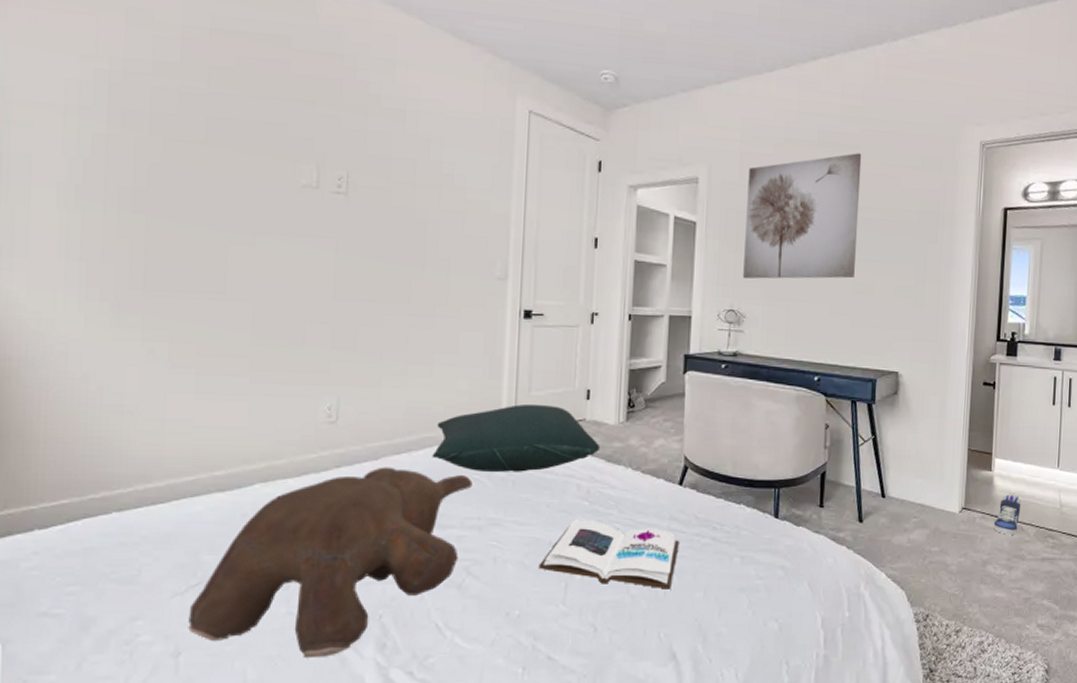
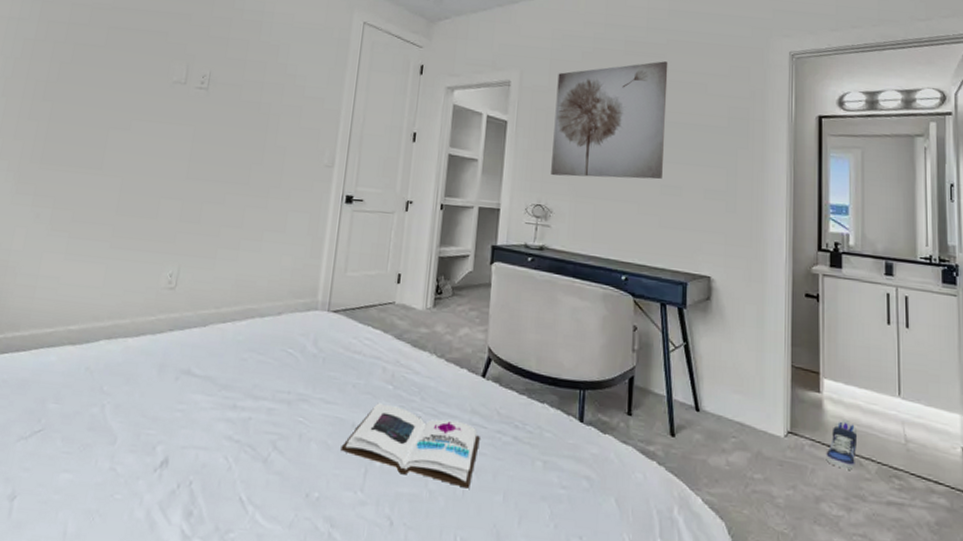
teddy bear: present [188,467,473,659] -> none [25,333,287,518]
pillow: present [432,404,601,472] -> none [253,283,408,350]

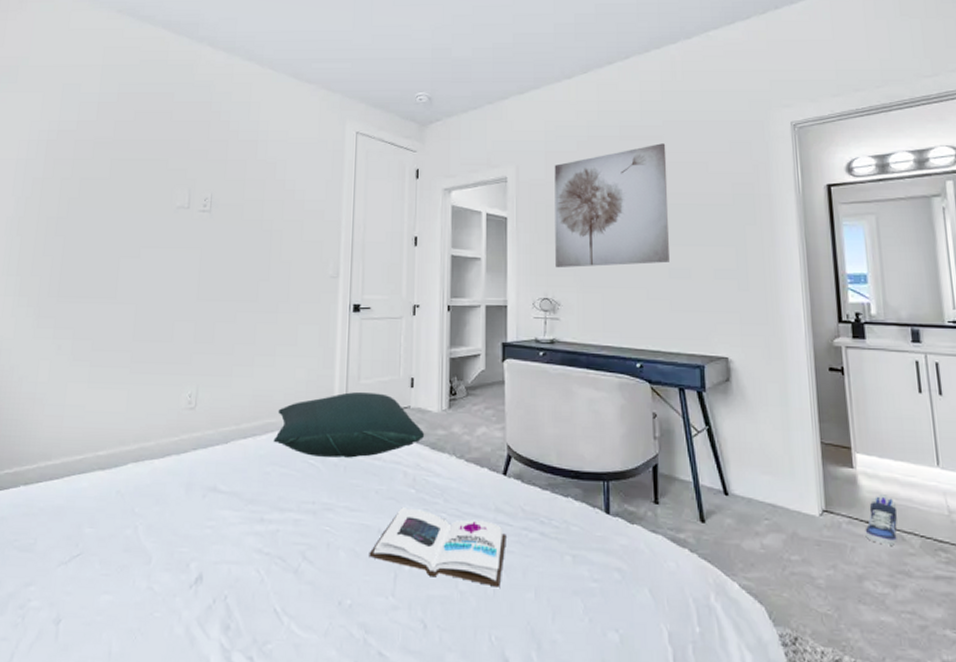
pillow: none [253,283,408,350] -> present [273,392,425,458]

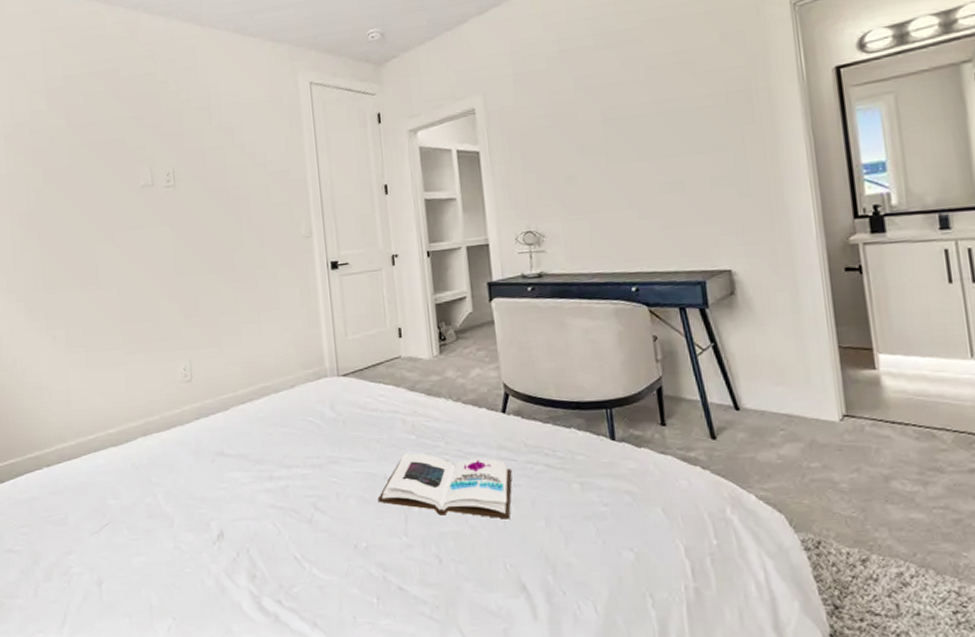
pillow: present [273,392,425,458] -> none [271,346,419,414]
wall art: present [554,143,669,268] -> none [524,46,660,199]
sneaker: present [865,493,898,545] -> none [890,391,927,444]

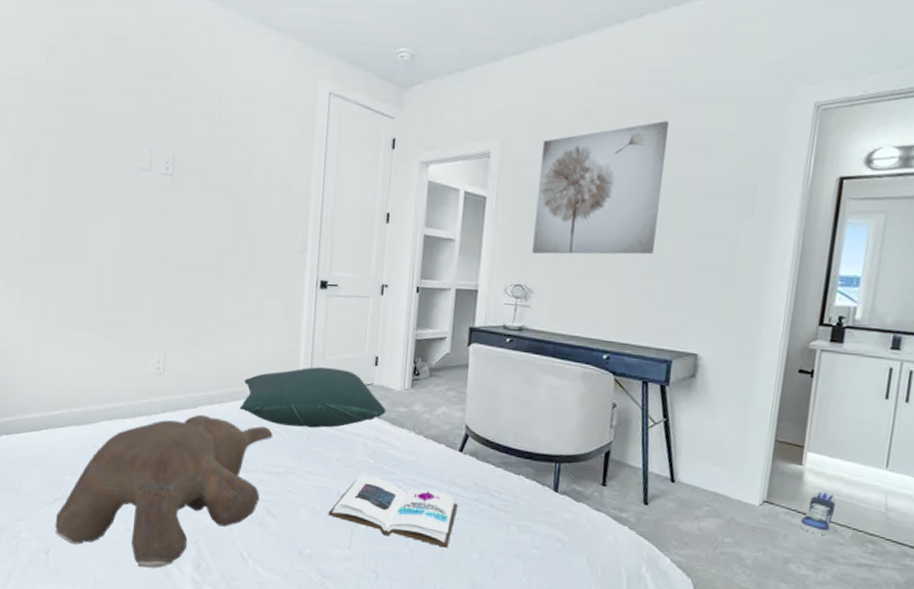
teddy bear: none [104,415,309,587] -> present [55,414,273,569]
pillow: none [271,346,419,414] -> present [239,367,387,428]
wall art: none [524,46,660,199] -> present [532,121,670,255]
sneaker: none [890,391,927,444] -> present [800,489,837,535]

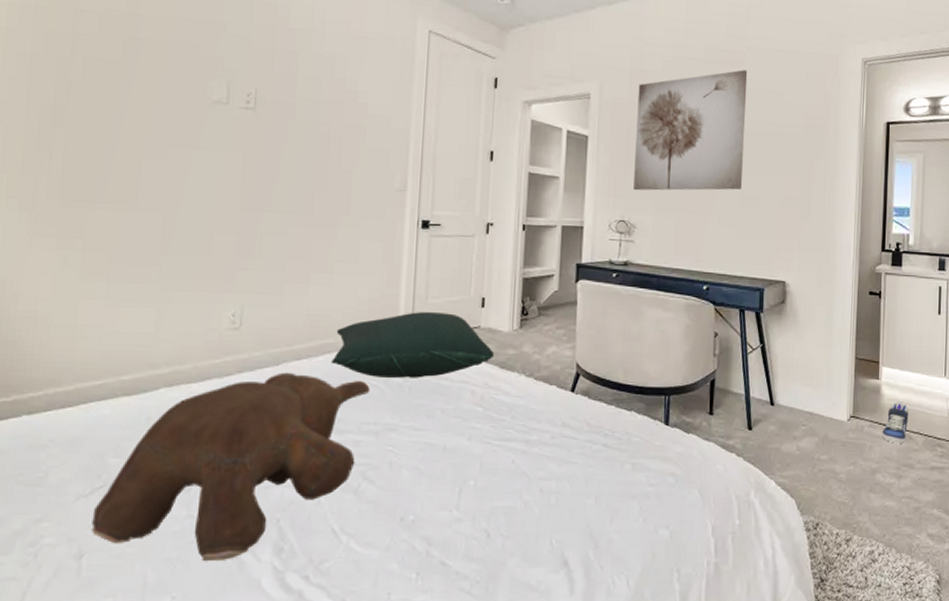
book: present [328,475,458,548] -> none [433,425,571,496]

